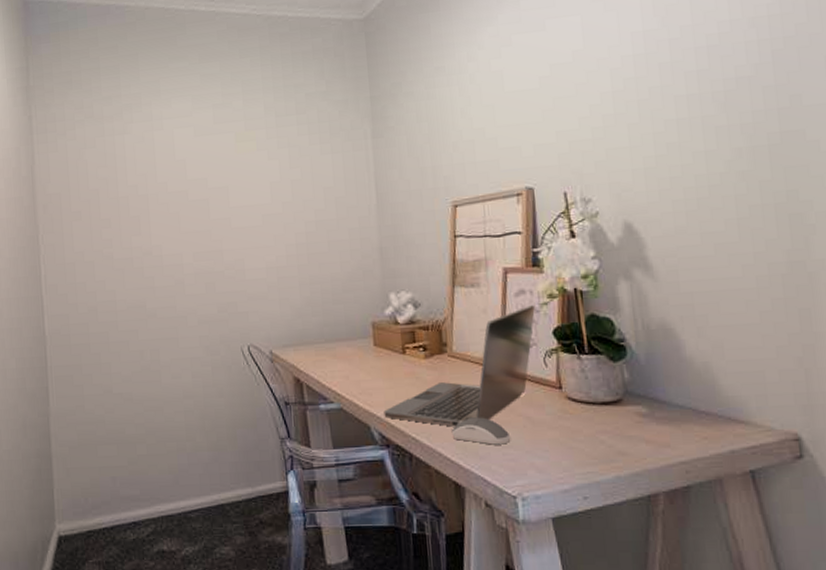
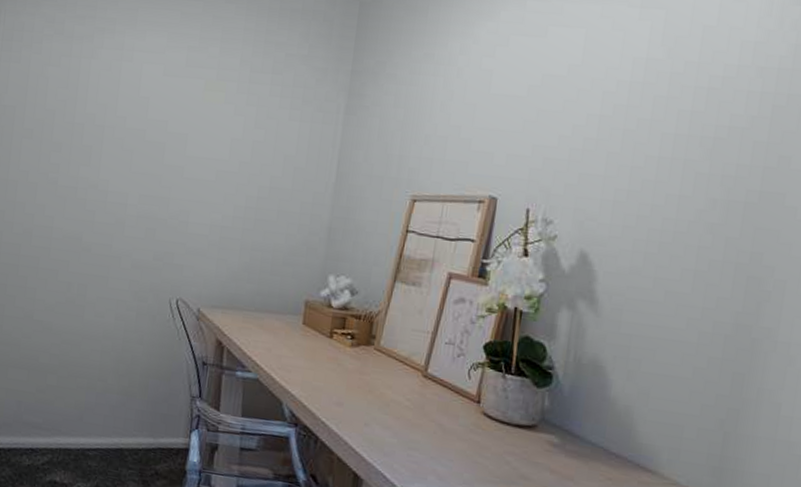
laptop: present [383,305,535,427] -> none [298,315,471,419]
computer mouse: present [451,417,511,445] -> none [361,413,419,446]

